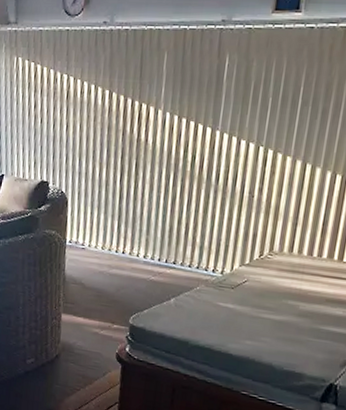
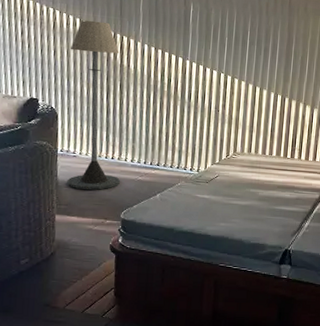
floor lamp: none [74,86,137,289] -> present [67,20,121,190]

